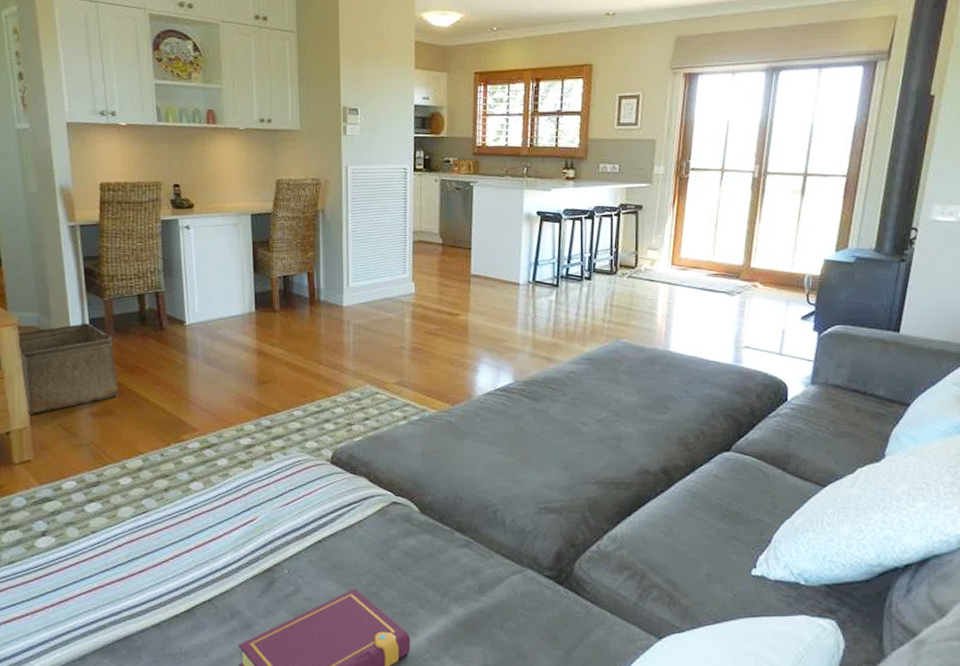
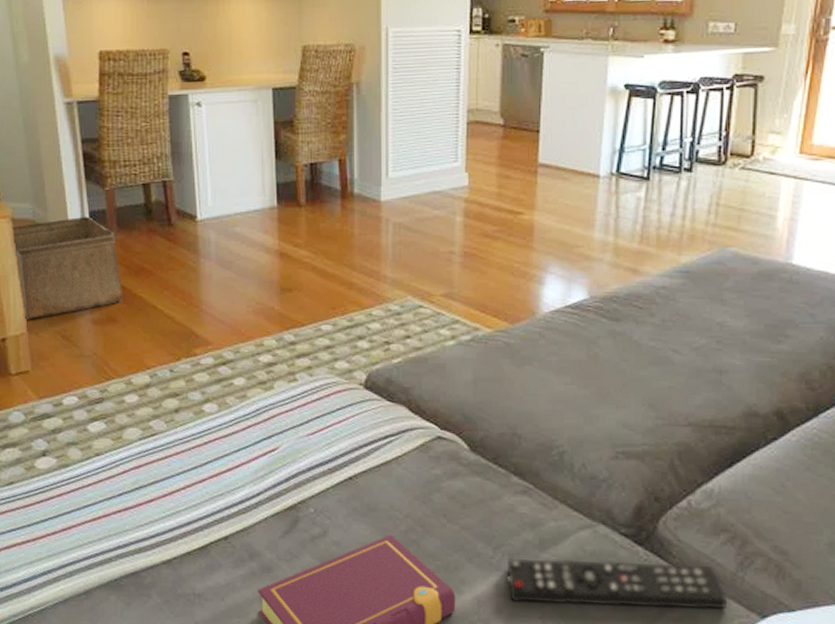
remote control: none [452,598,632,641] -> present [506,557,728,610]

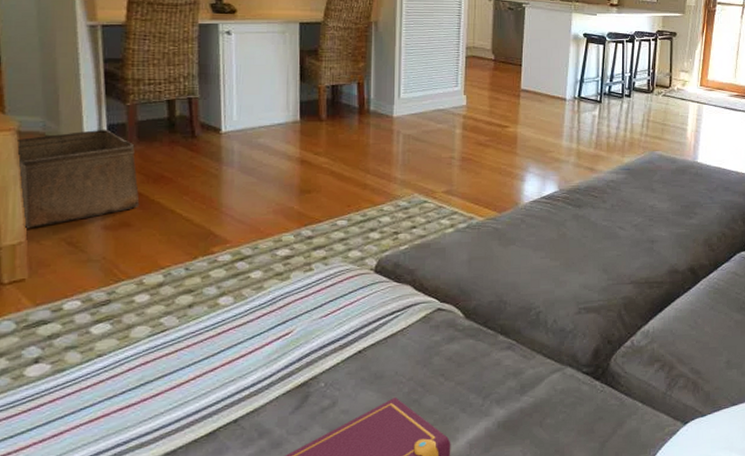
remote control: present [506,557,728,610] -> none [494,389,661,441]

